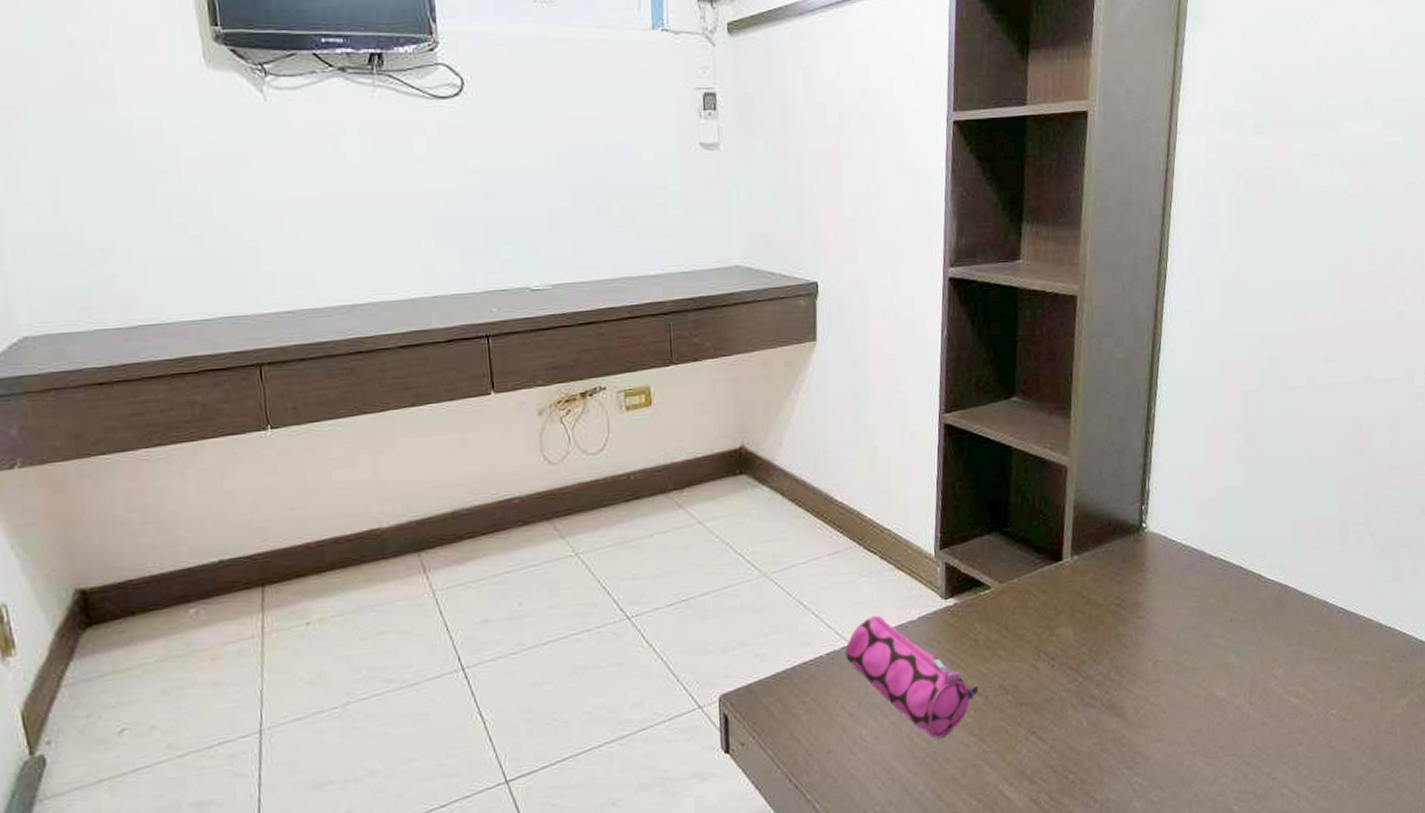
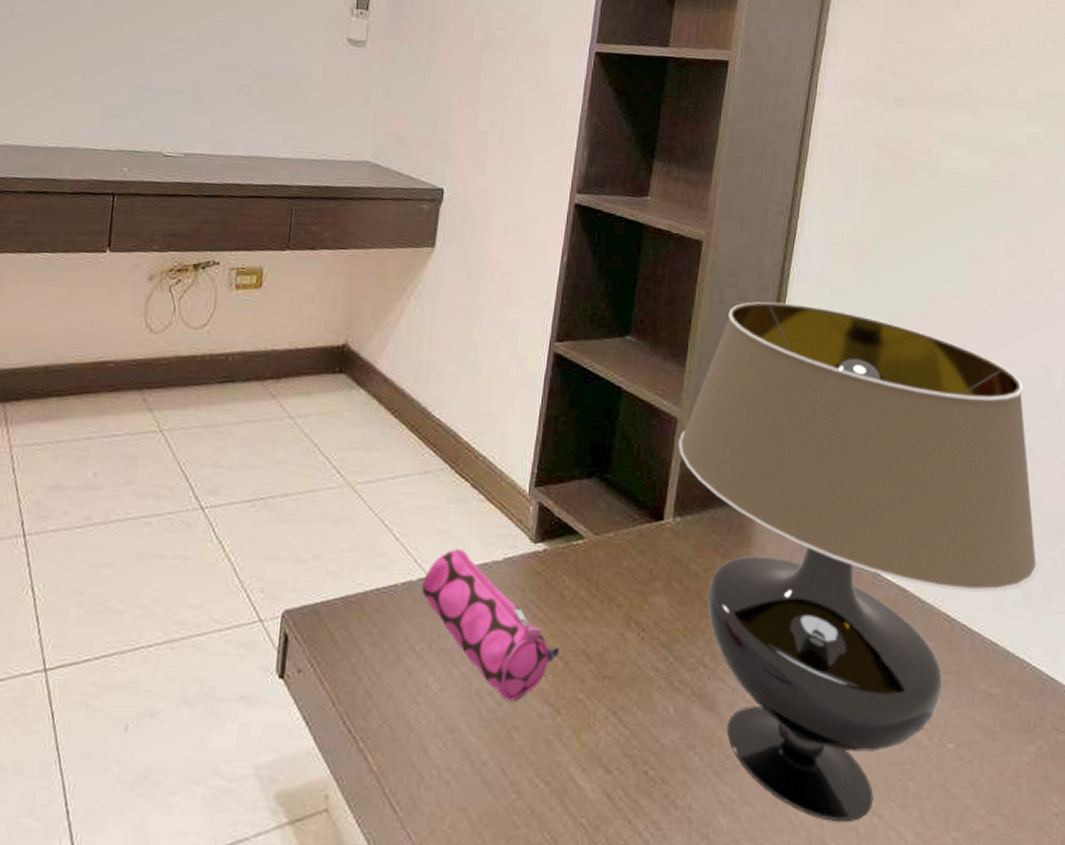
table lamp: none [1069,342,1406,790] -> present [678,302,1039,823]

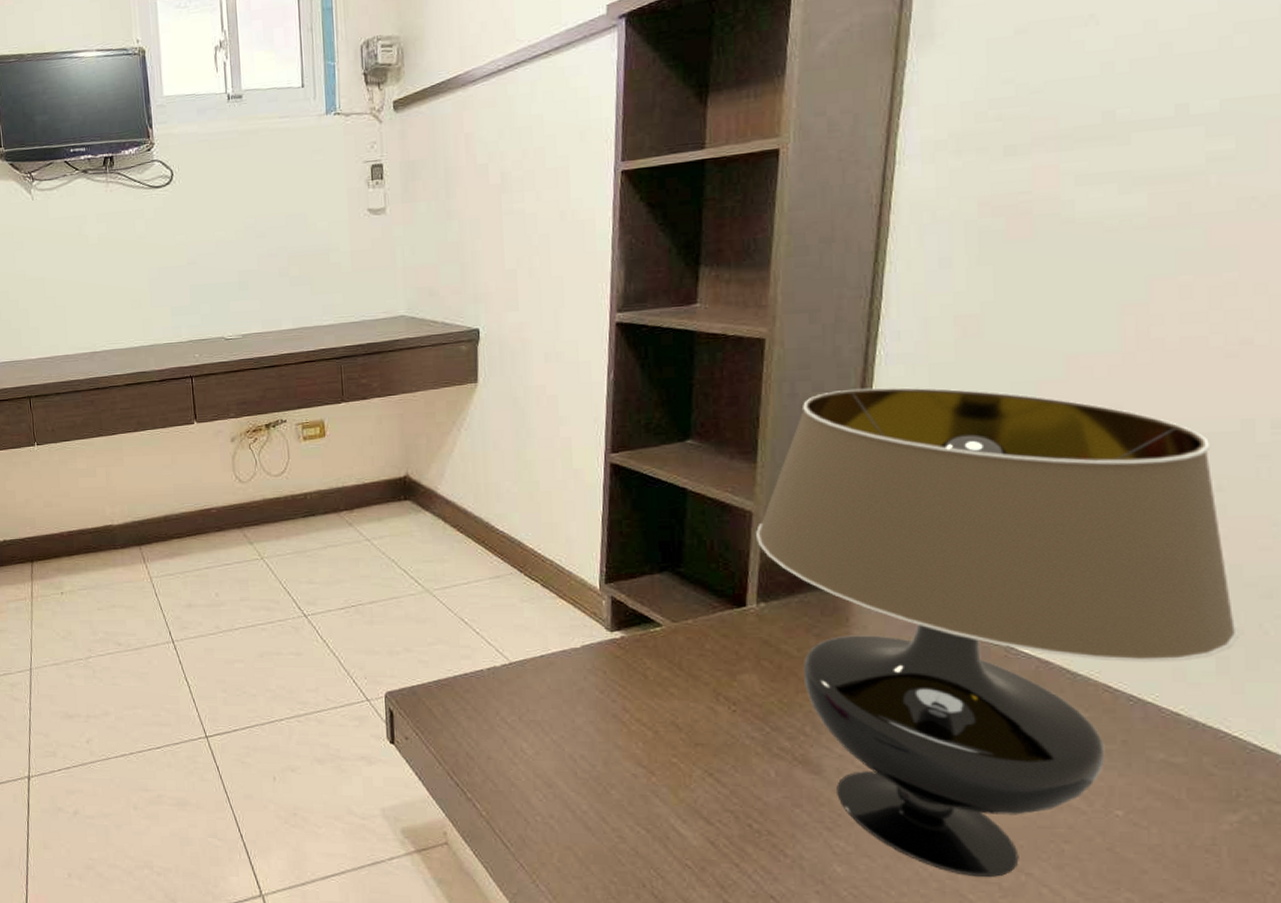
pencil case: present [422,548,560,701] -> none [506,639,648,764]

